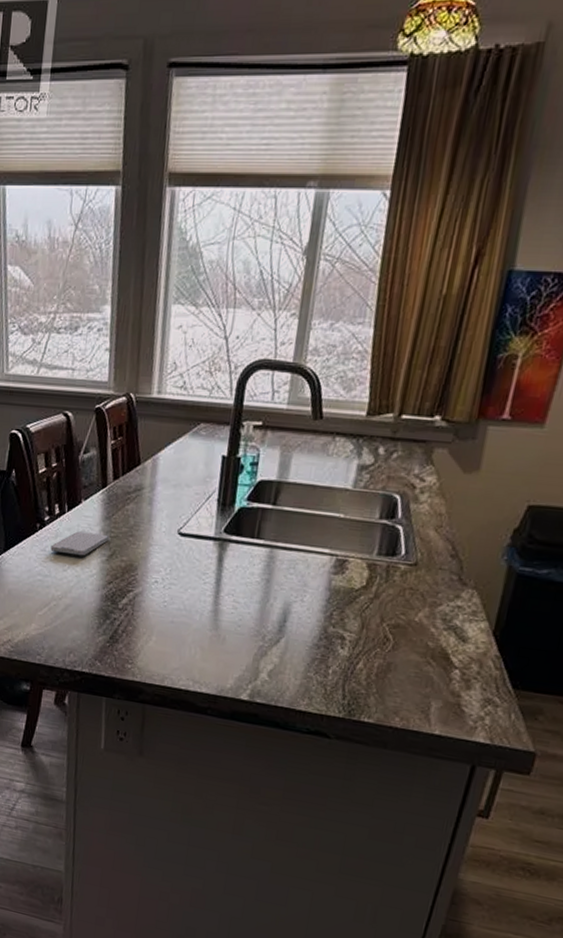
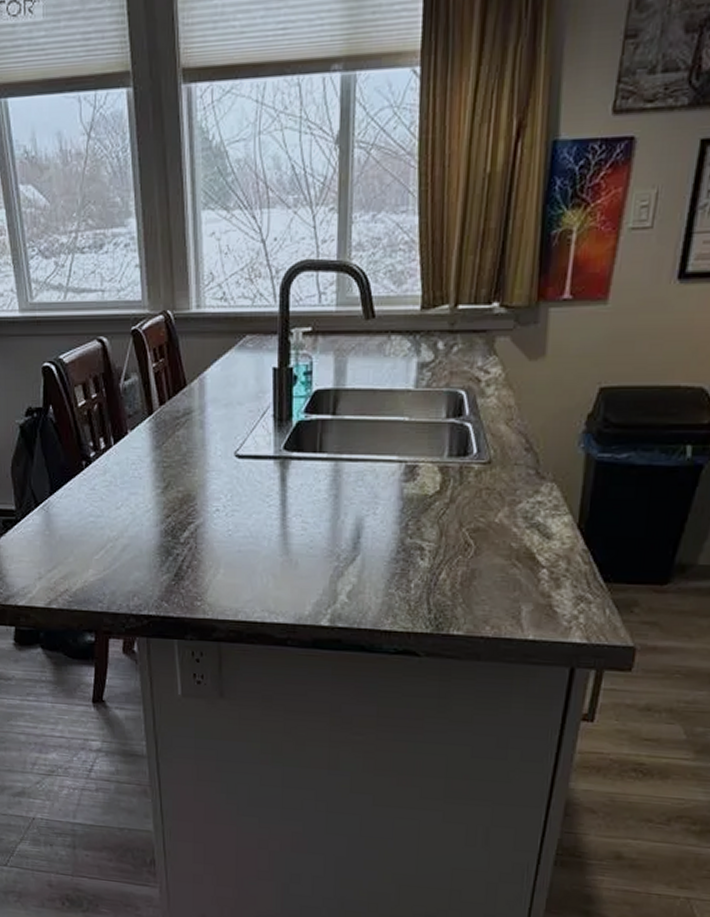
smartphone: present [50,531,110,556] -> none [100,465,162,491]

